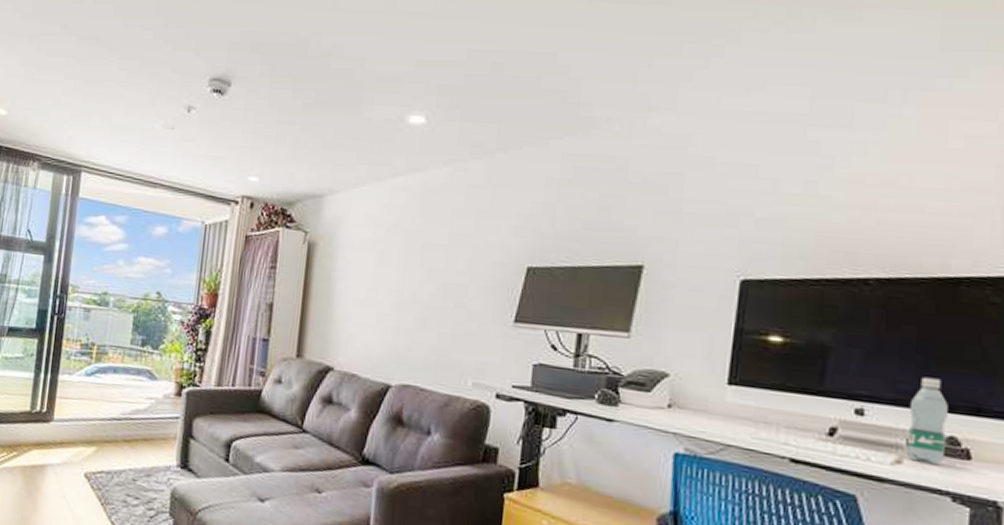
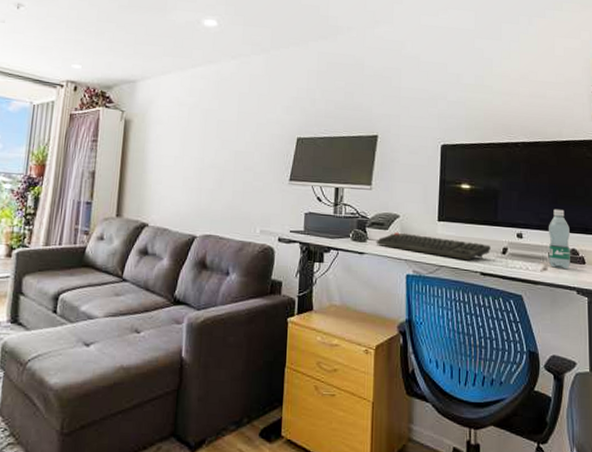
computer keyboard: none [632,395,810,440] -> present [376,232,491,260]

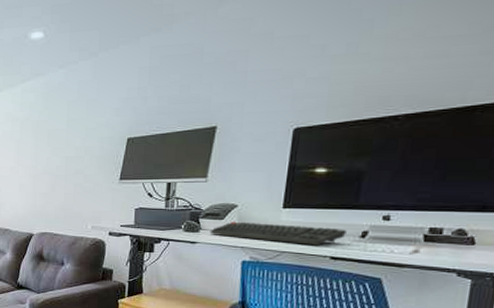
bottle: present [548,209,570,269] -> none [422,186,459,250]

